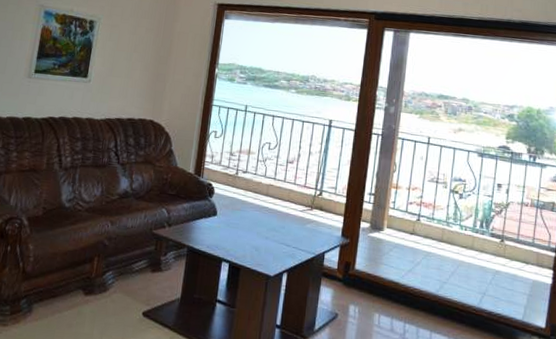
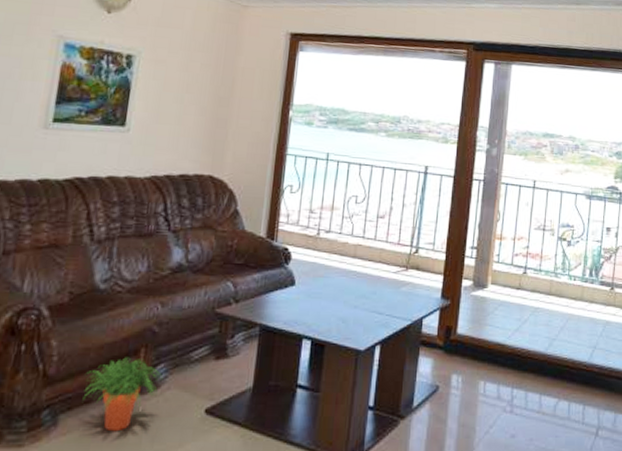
potted plant: none [50,263,111,323] -> present [82,357,163,432]

